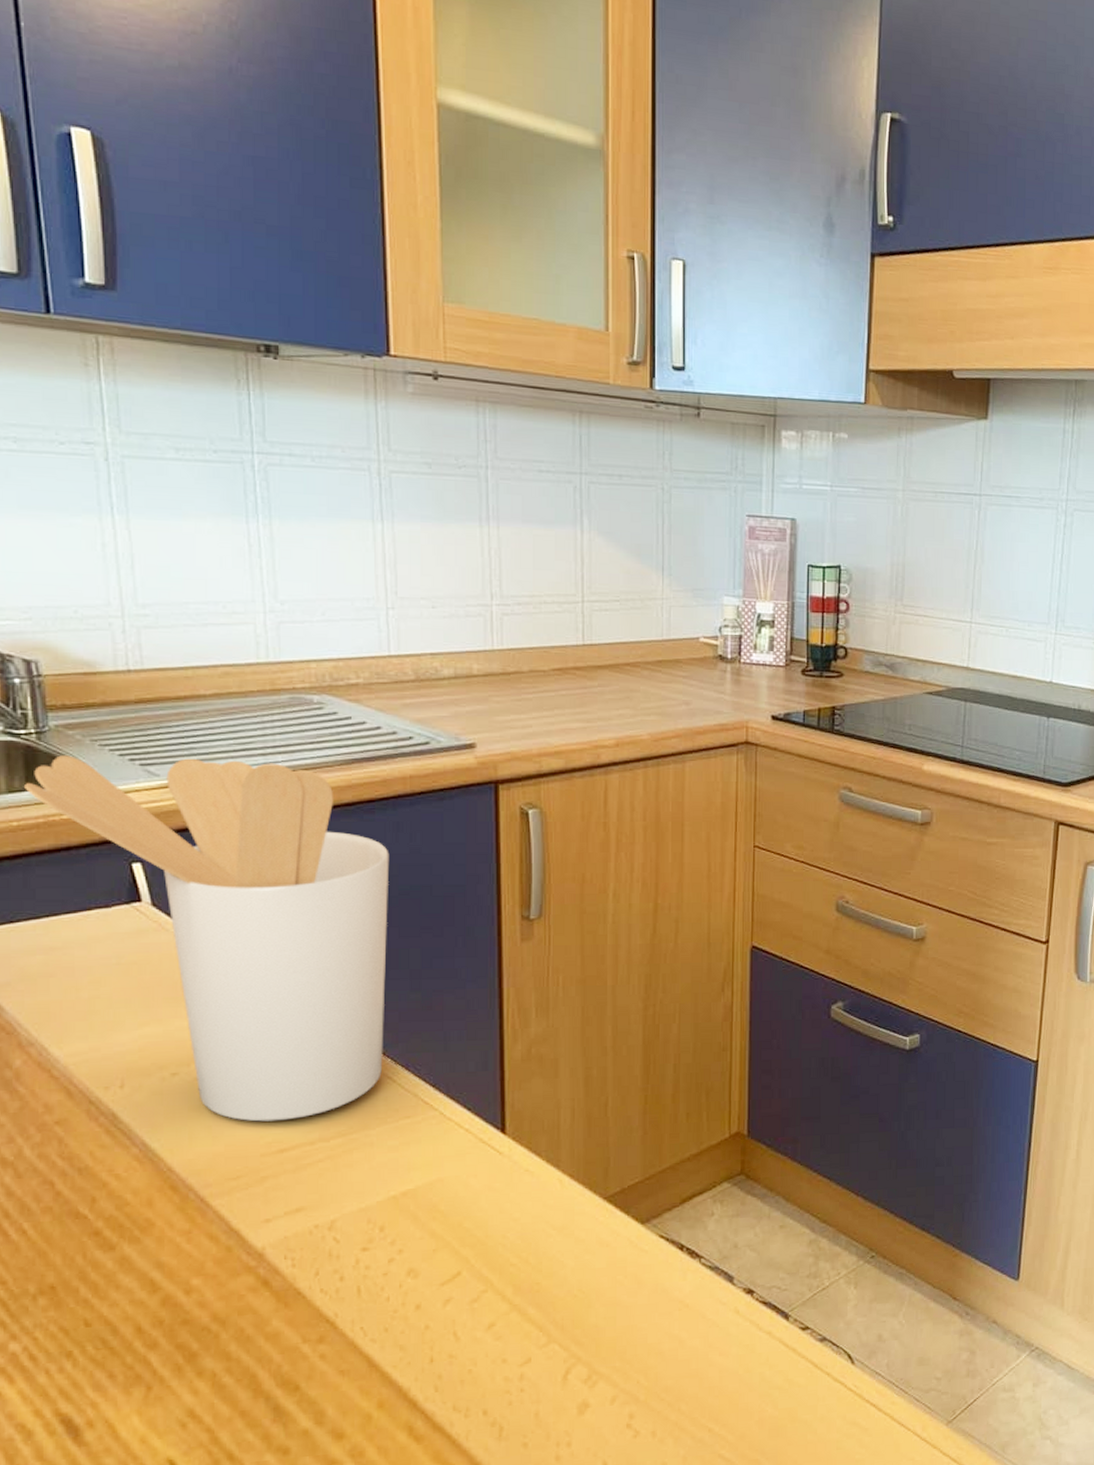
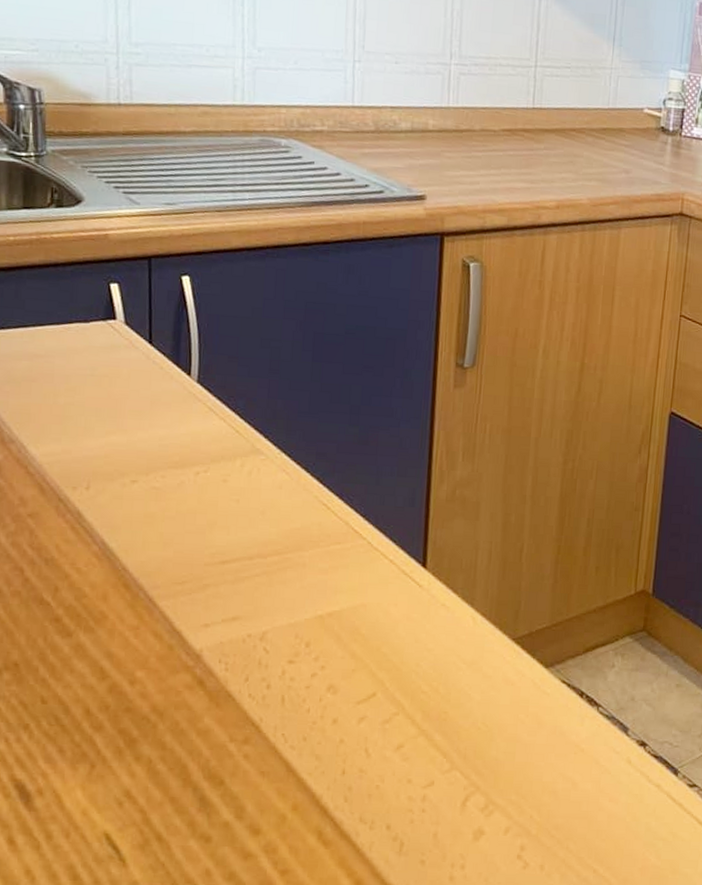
utensil holder: present [24,755,390,1122] -> none [22,178,340,535]

